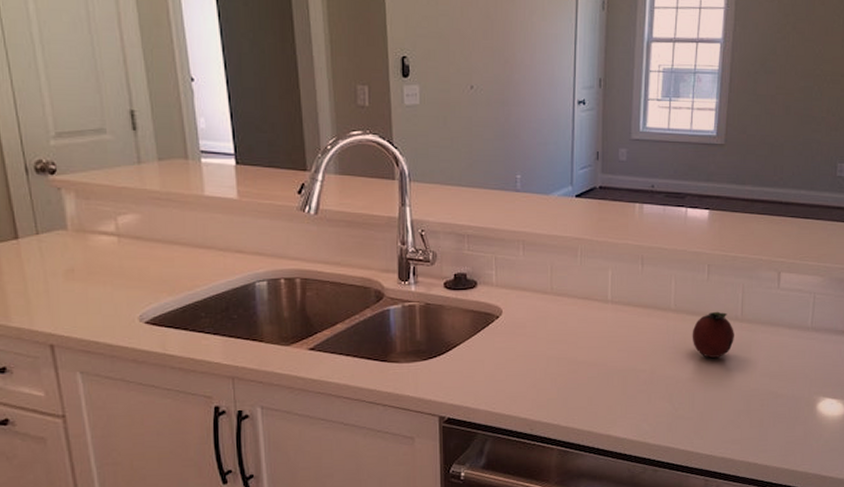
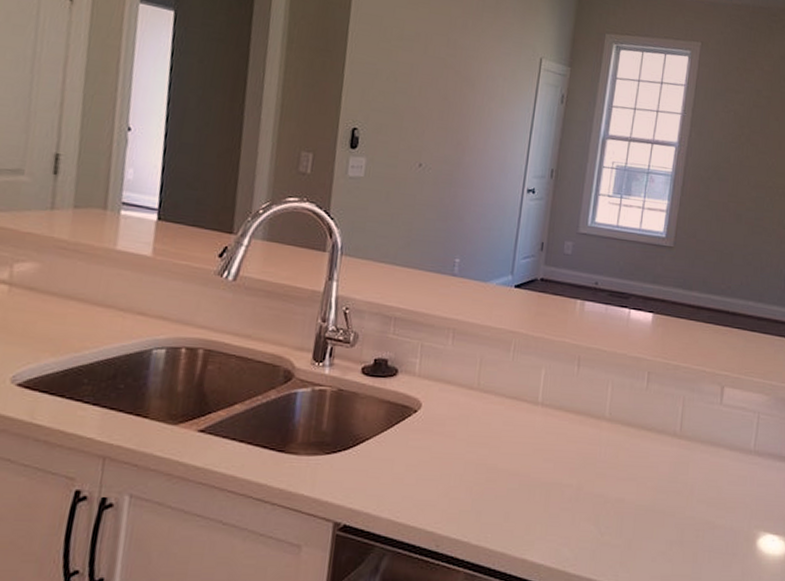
fruit: present [692,311,734,358] -> none [625,424,672,477]

